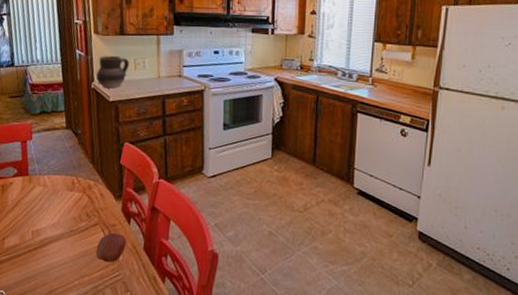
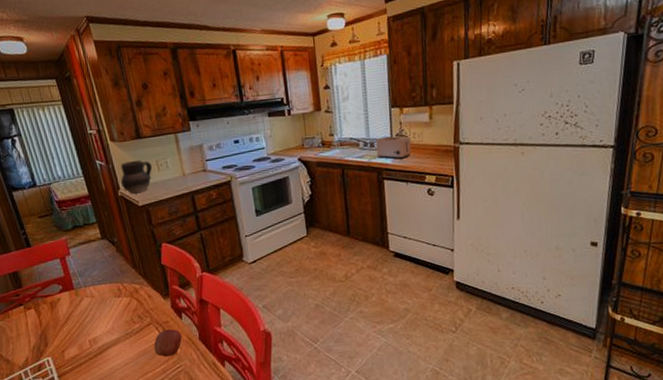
toaster: none [354,70,390,95] -> present [375,136,412,159]

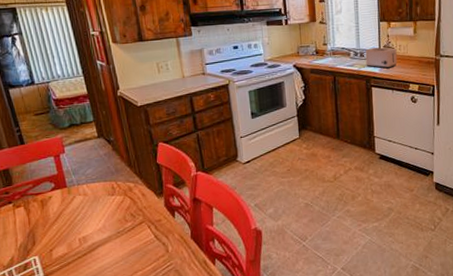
ceramic jug: present [120,160,153,194] -> none [121,61,153,94]
fruit: present [154,329,182,357] -> none [145,228,174,256]

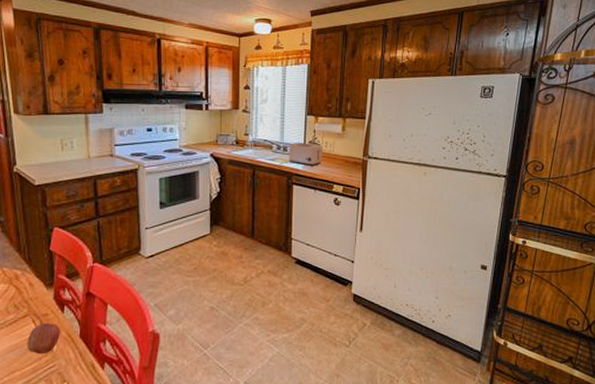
fruit: none [145,228,174,256] -> present [27,323,60,355]

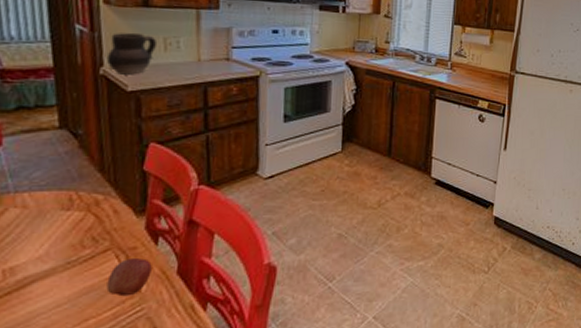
ceramic jug: none [19,136,56,172] -> present [107,32,158,75]
toaster: present [289,143,322,166] -> none [432,53,469,80]

